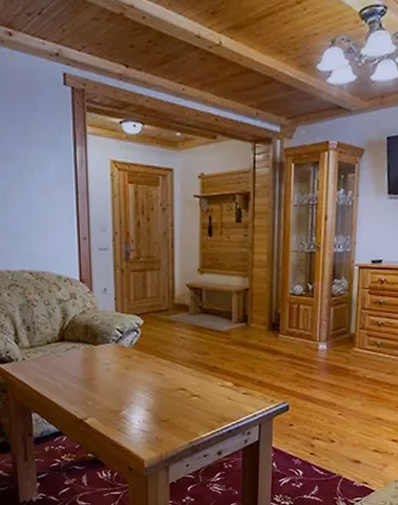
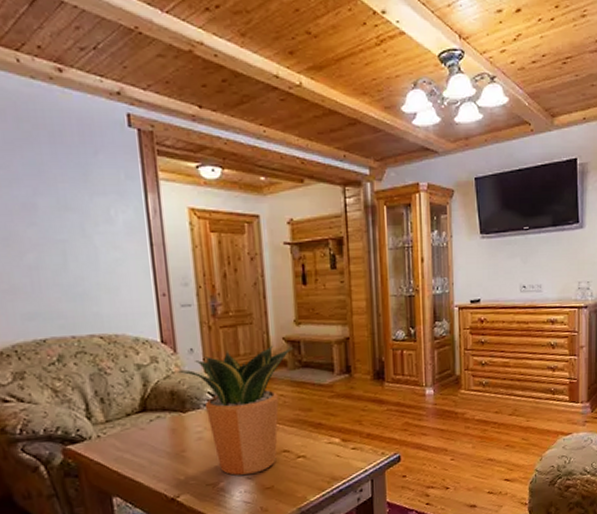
potted plant: none [92,291,195,407] -> present [178,346,293,476]

